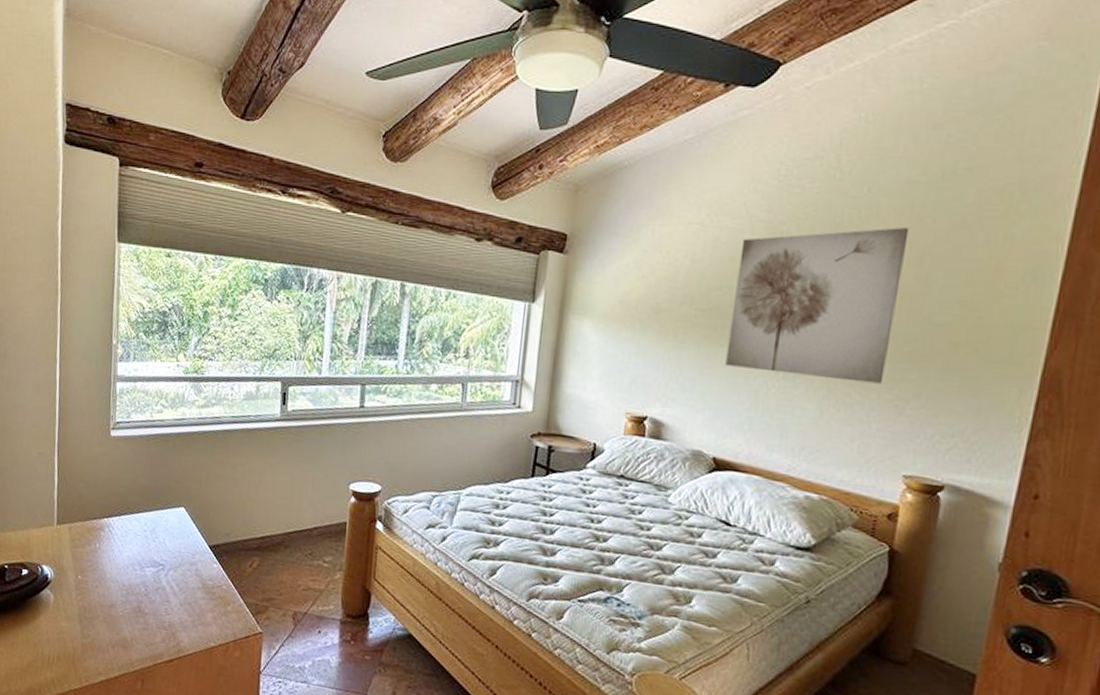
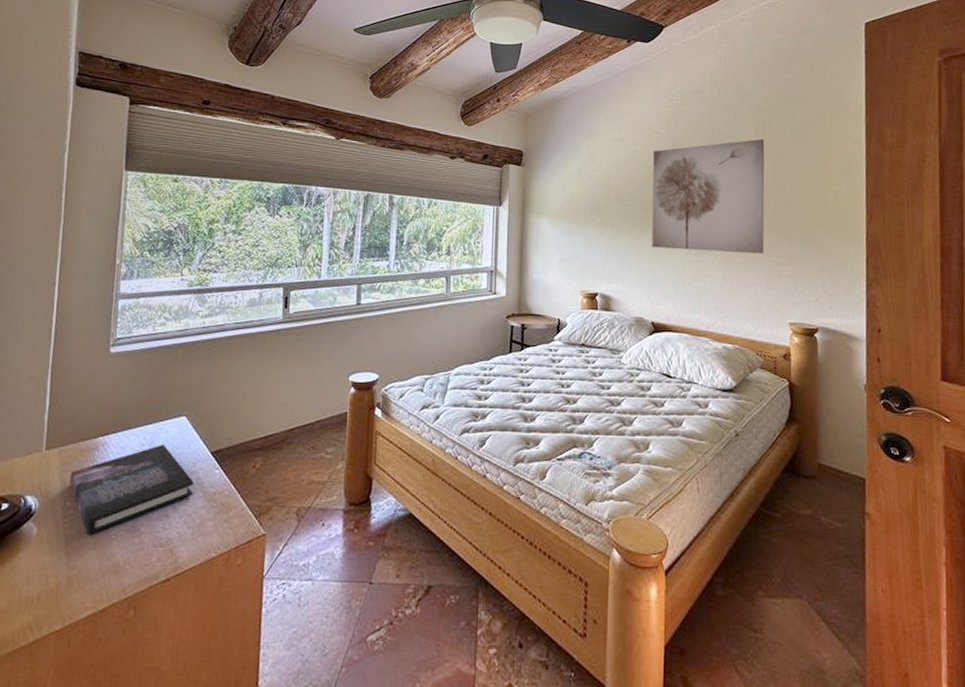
book: none [79,532,193,609] -> present [69,445,194,536]

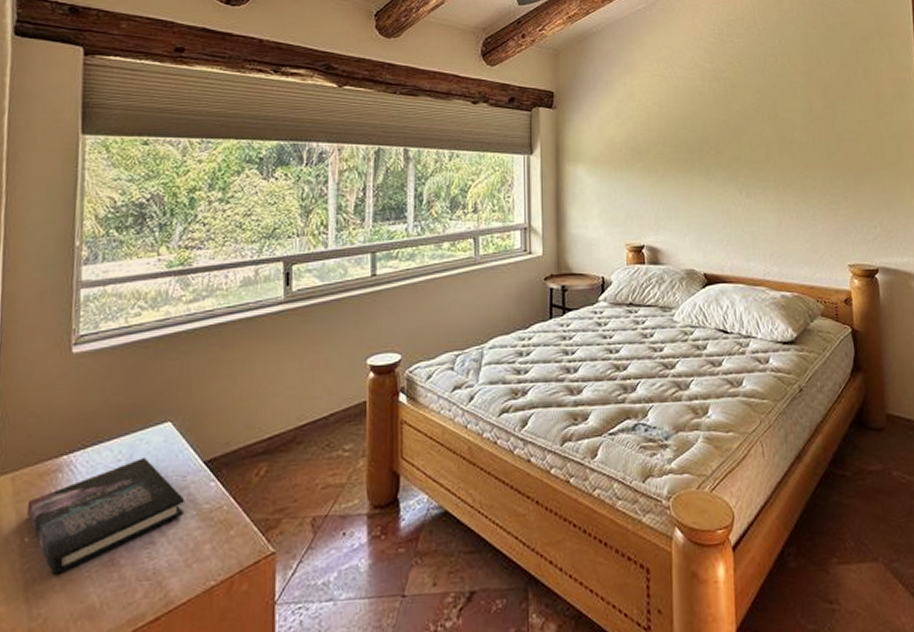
wall art: present [652,139,765,254] -> none [695,69,819,193]

